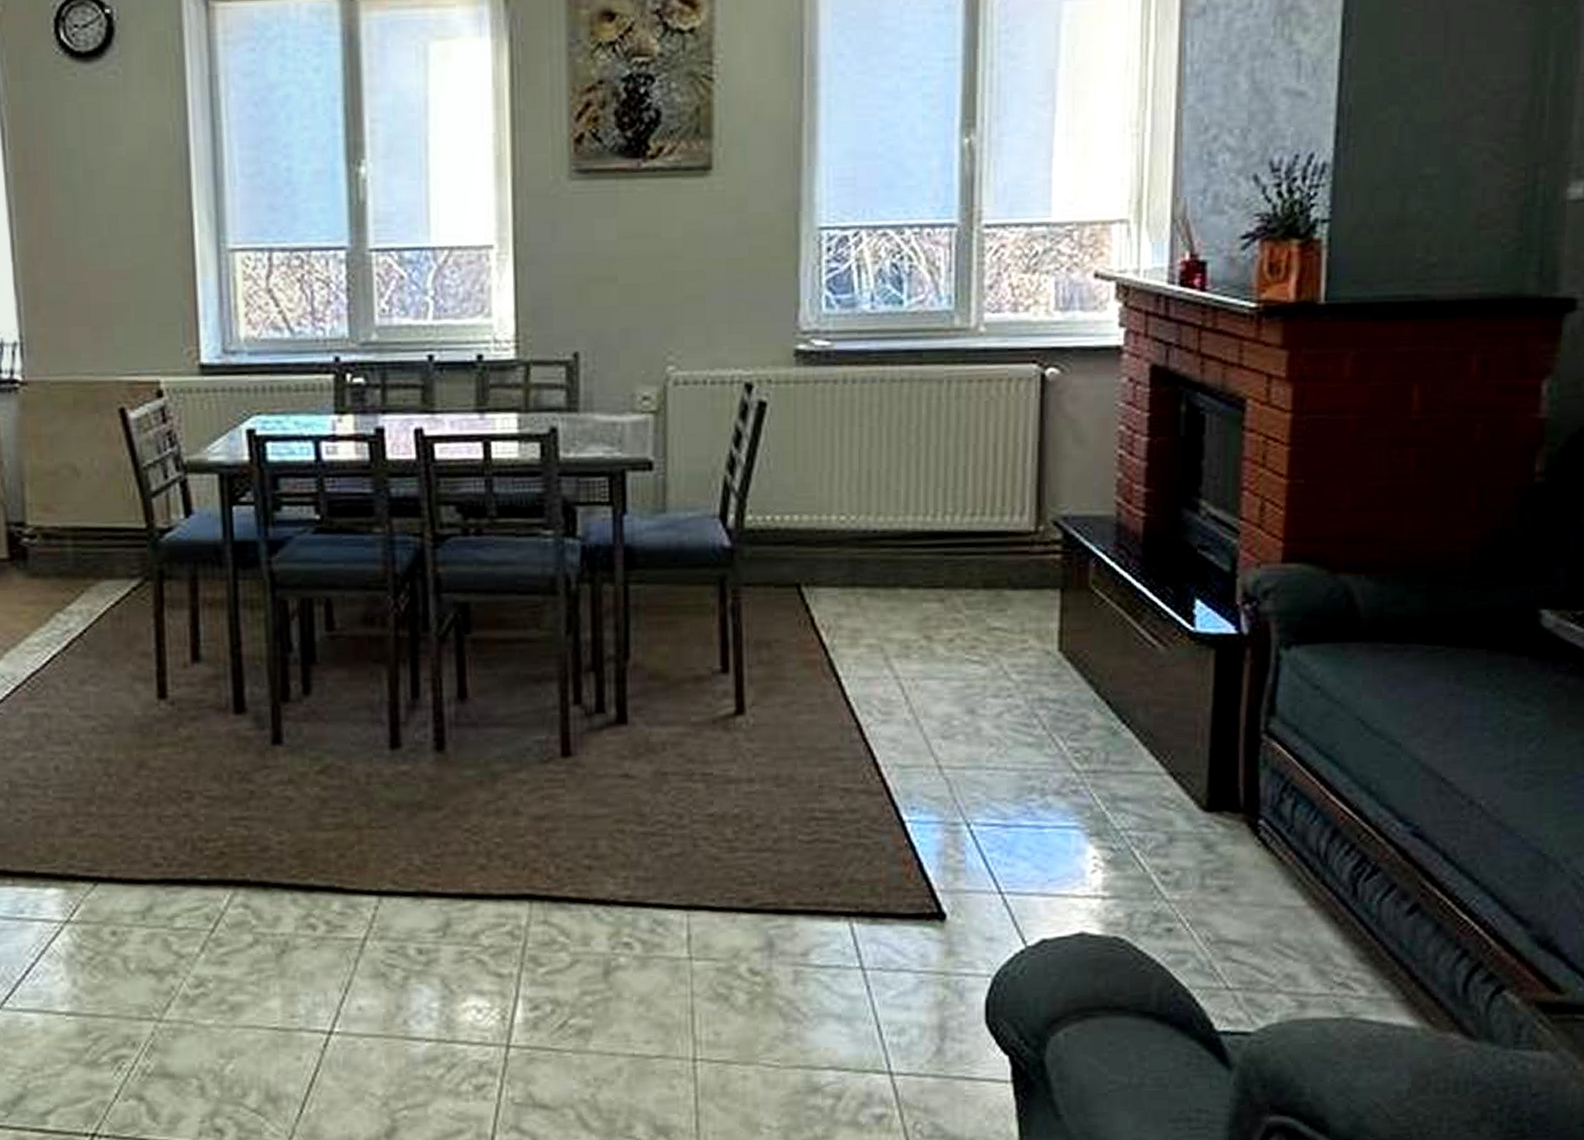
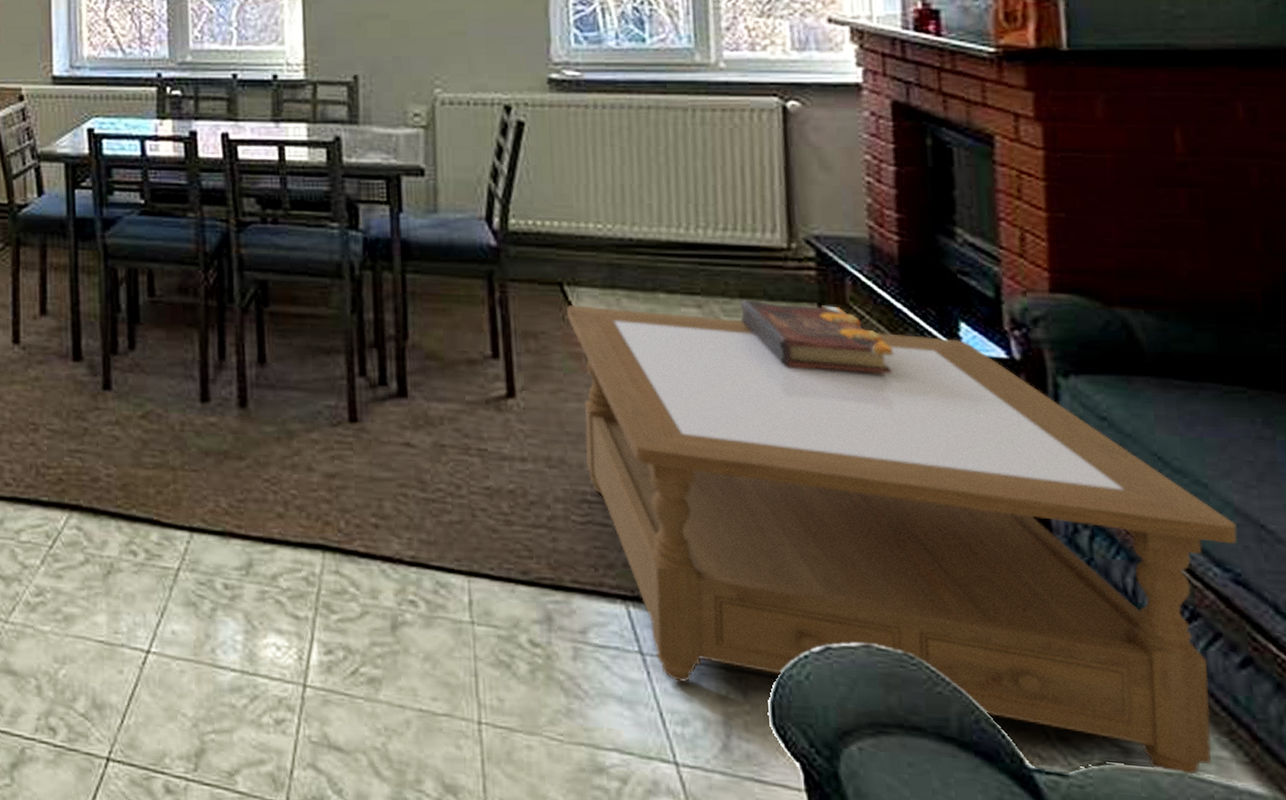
coffee table: none [802,607,1421,1019] -> present [566,304,1238,776]
book: none [982,590,1130,660] -> present [739,300,893,374]

